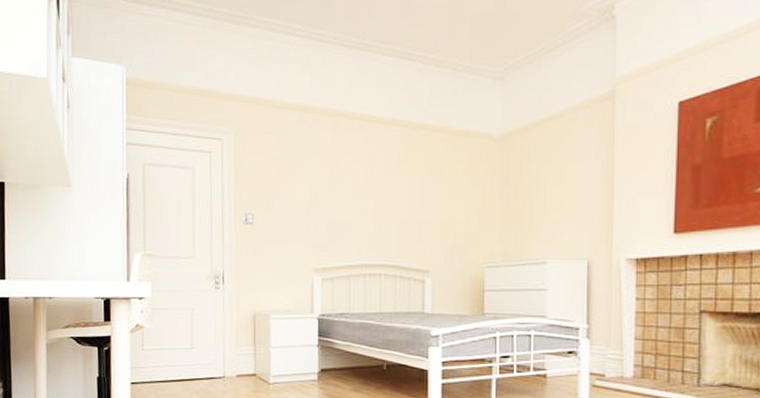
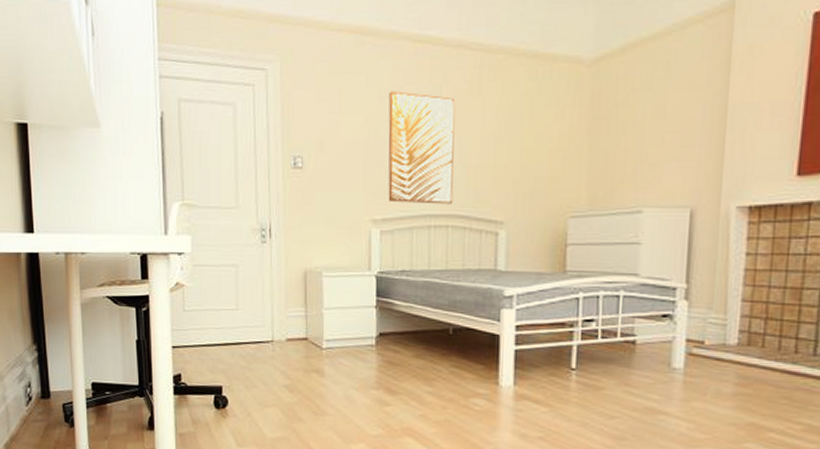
wall art: none [328,159,386,256] -> present [388,91,455,204]

